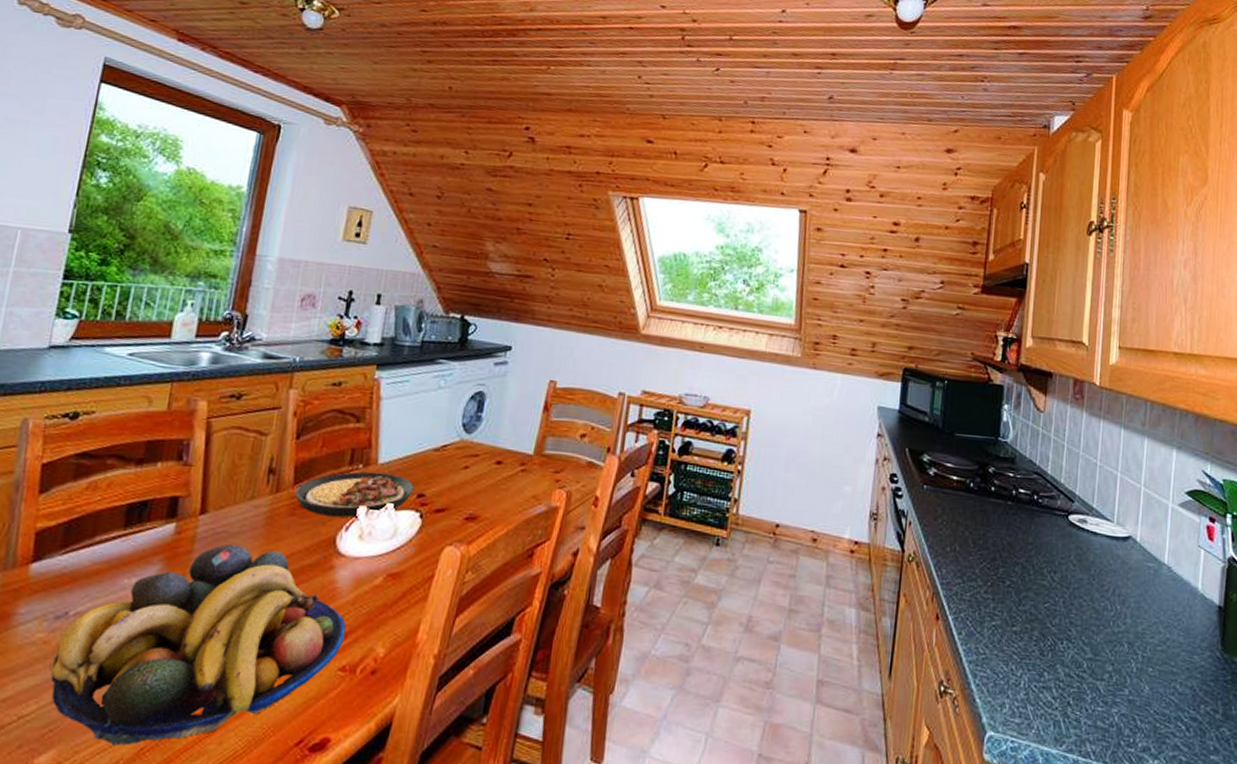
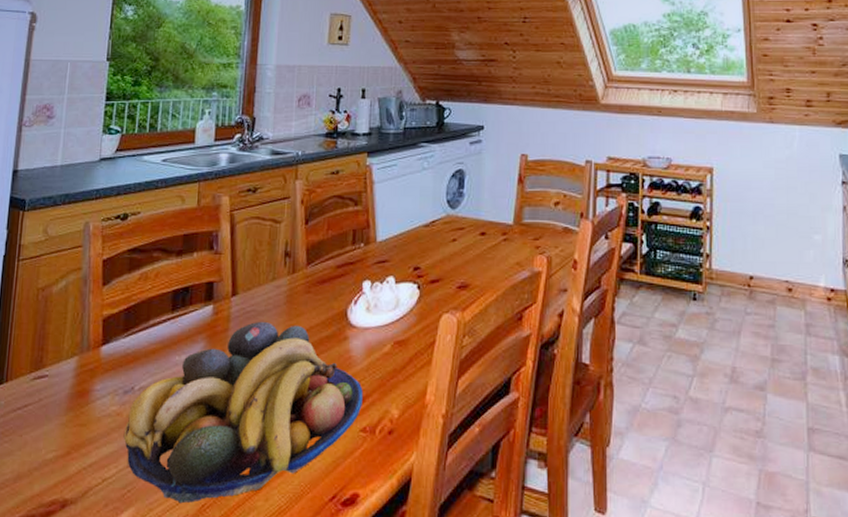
plate: present [295,471,415,518] -> none [309,249,411,292]

